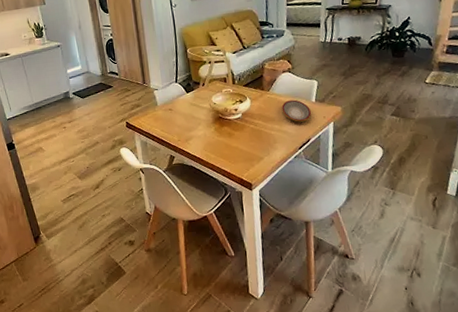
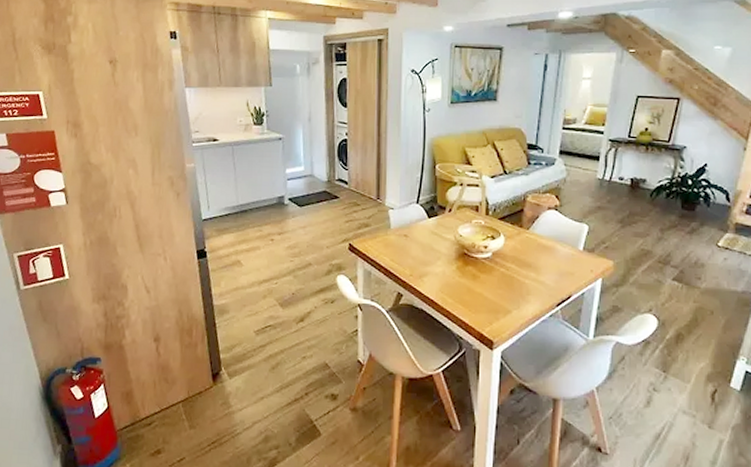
plate: present [282,99,311,122] -> none [541,244,576,273]

